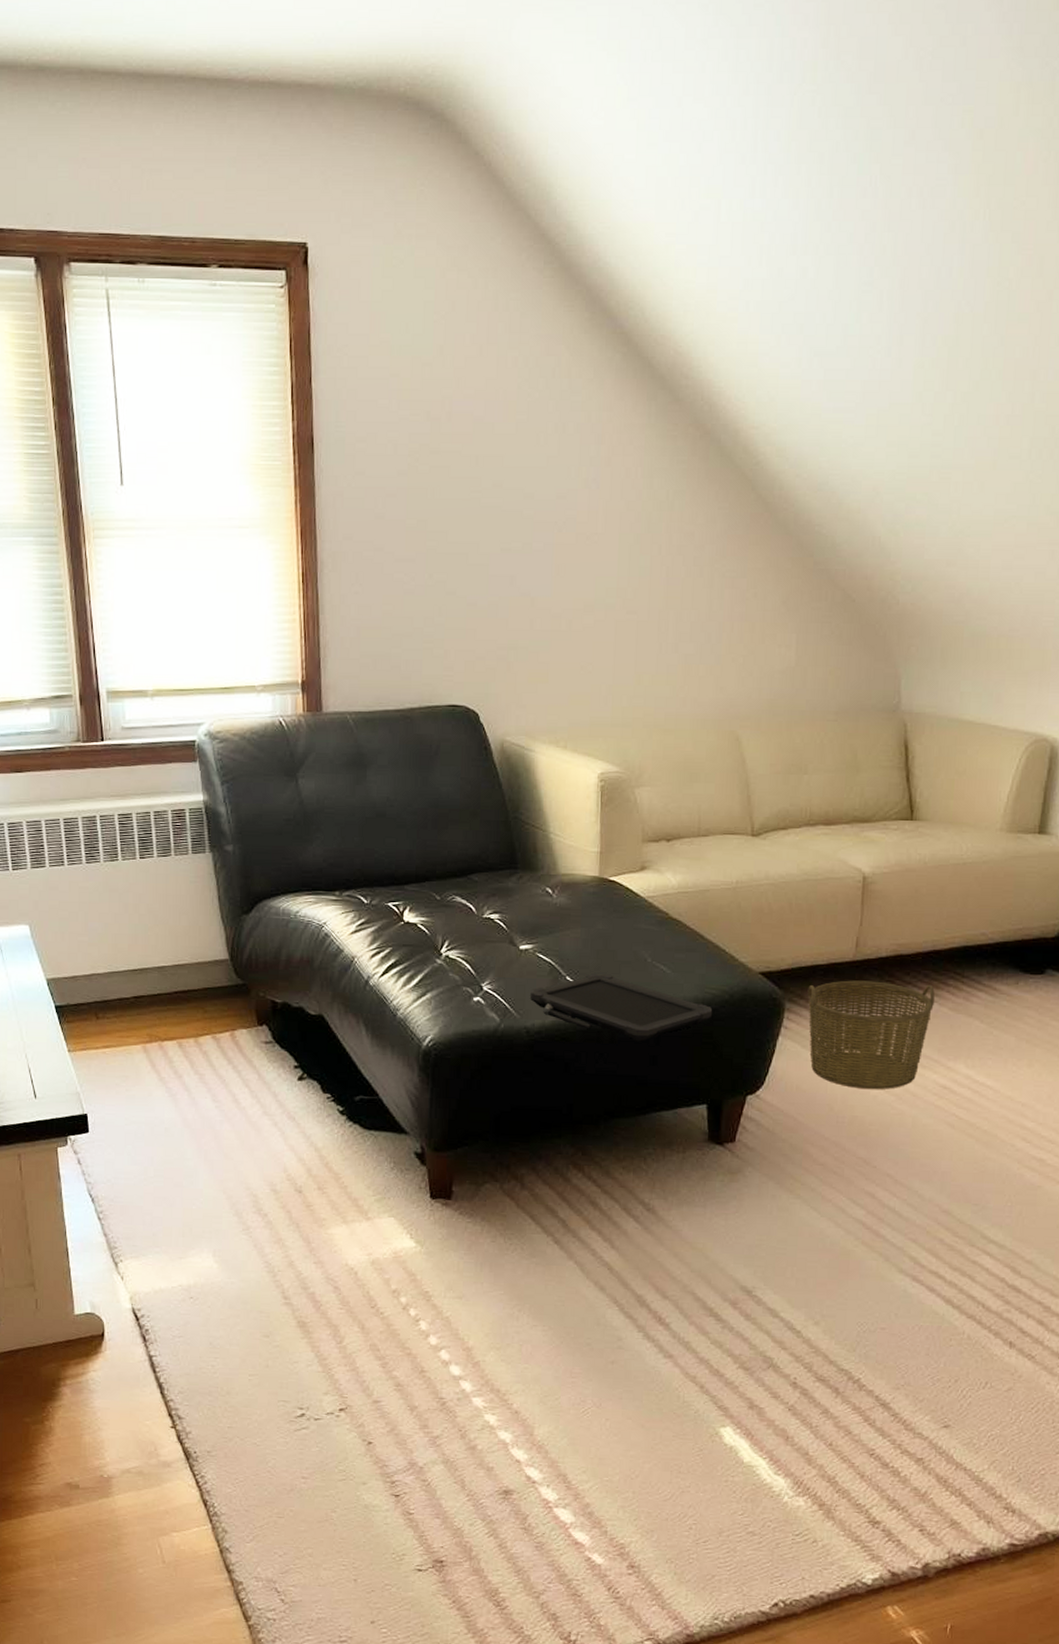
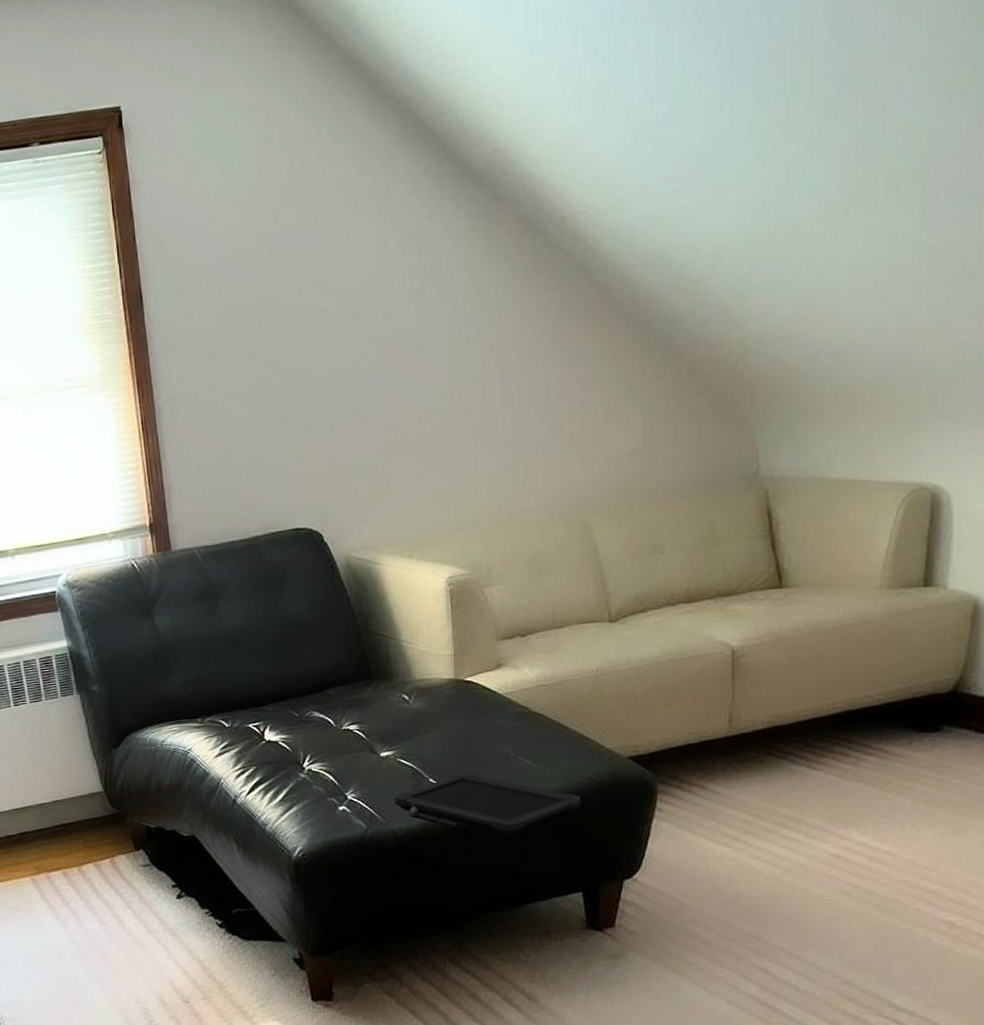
basket: present [807,980,935,1089] -> none [680,753,819,864]

